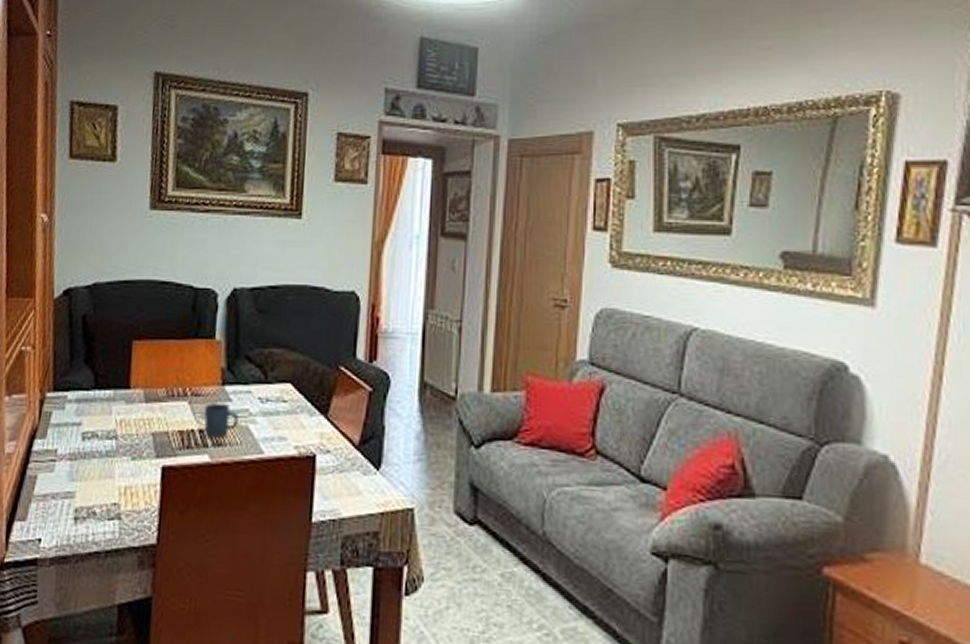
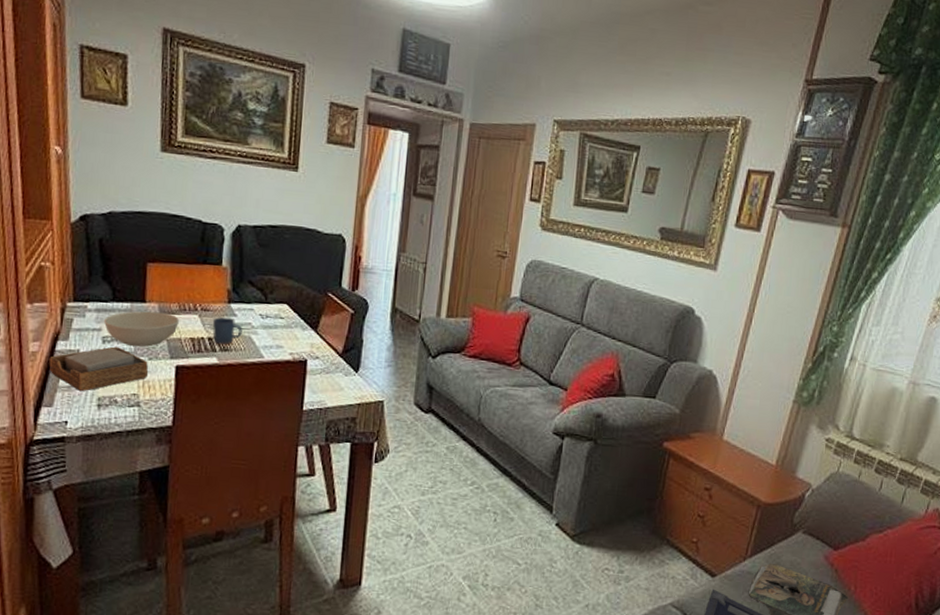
napkin holder: none [24,444,132,502] -> present [49,346,149,392]
bowl: none [84,399,166,445] -> present [103,311,179,348]

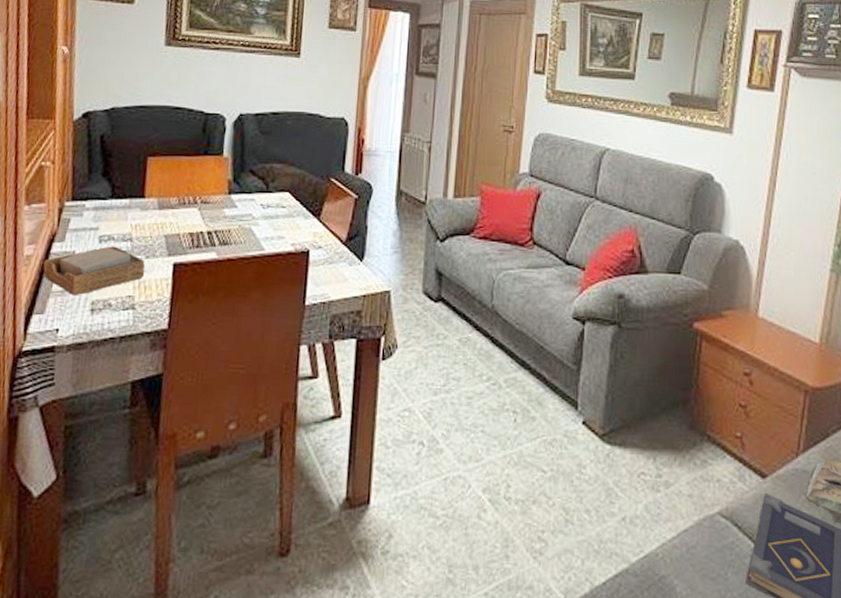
bowl: present [103,311,179,348] -> none [101,207,178,245]
mug: present [212,317,243,345] -> none [212,208,243,239]

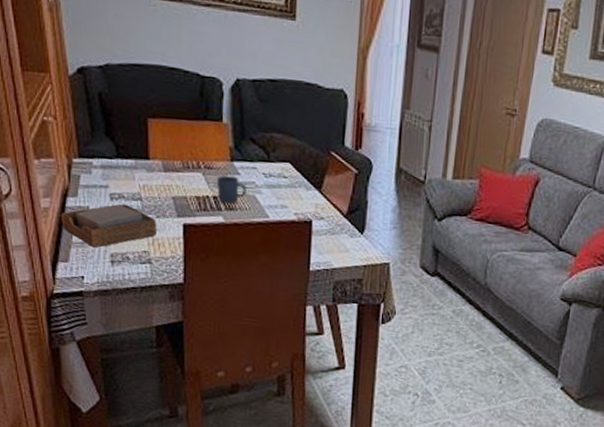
mug: none [212,208,243,239] -> present [216,175,247,204]

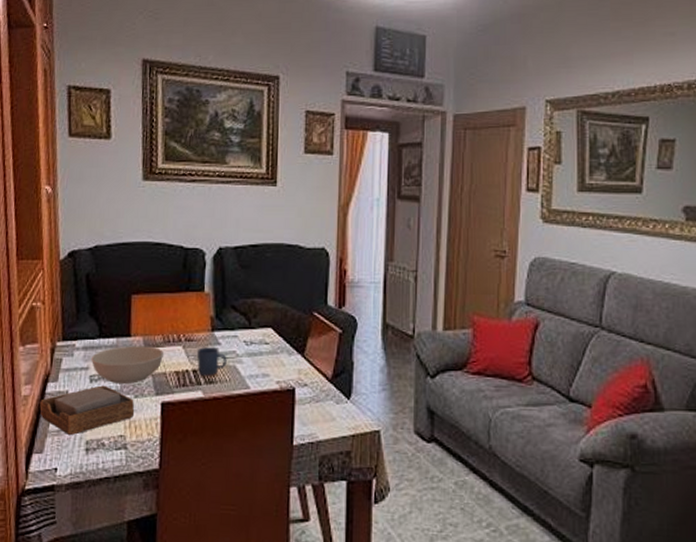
bowl: none [110,168,183,205] -> present [91,346,163,385]

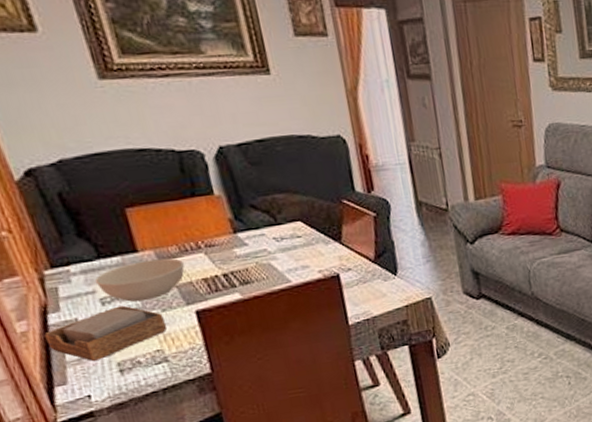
mug: present [196,346,227,377] -> none [221,248,260,279]

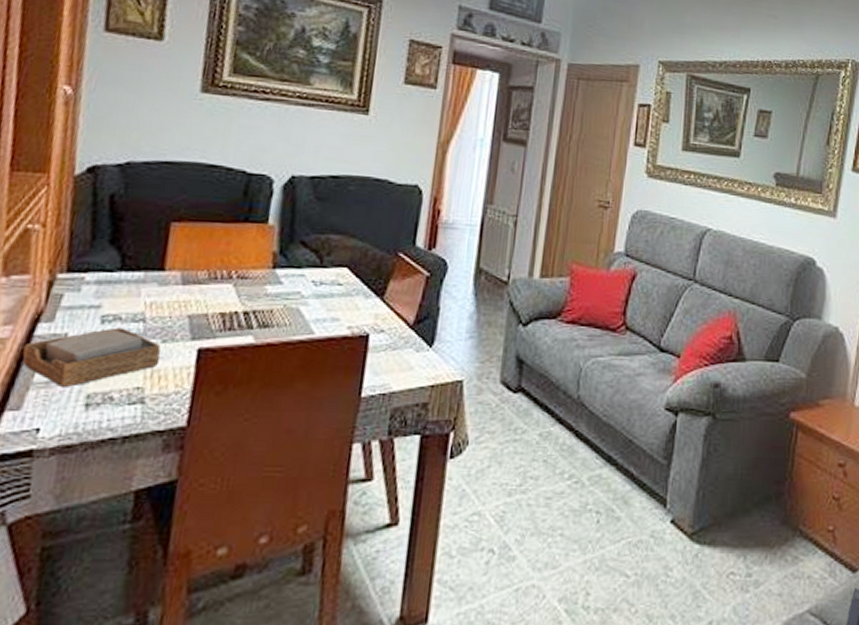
bowl: present [94,258,185,303] -> none [105,281,207,327]

